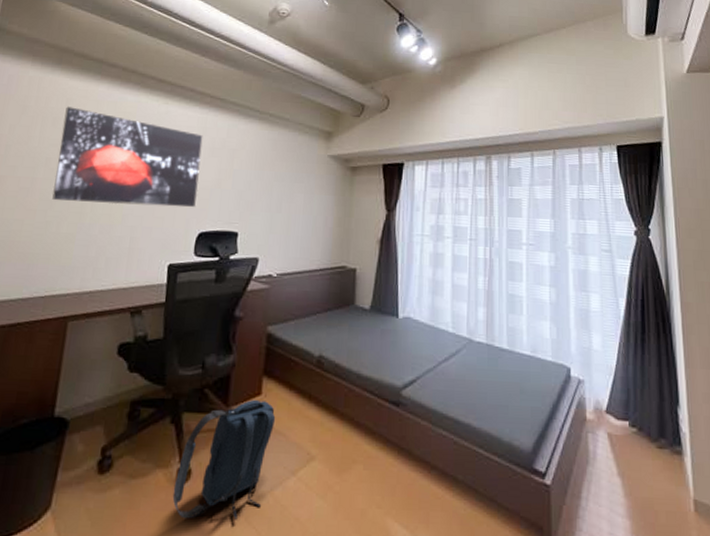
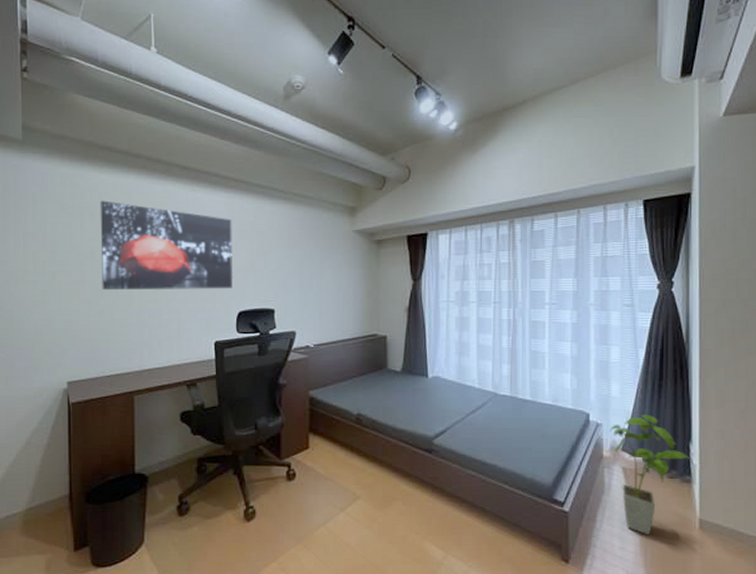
backpack: present [172,399,276,520] -> none [242,452,323,548]
house plant: none [592,371,683,517] -> present [610,414,693,534]

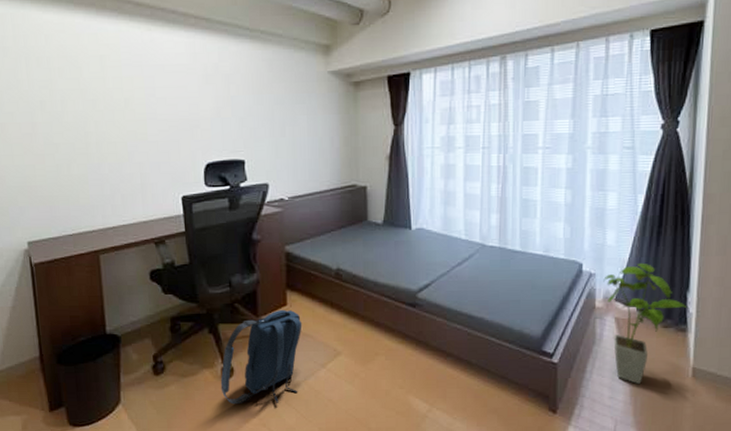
wall art: present [100,200,234,290] -> none [46,44,199,143]
backpack: none [242,452,323,548] -> present [220,309,302,405]

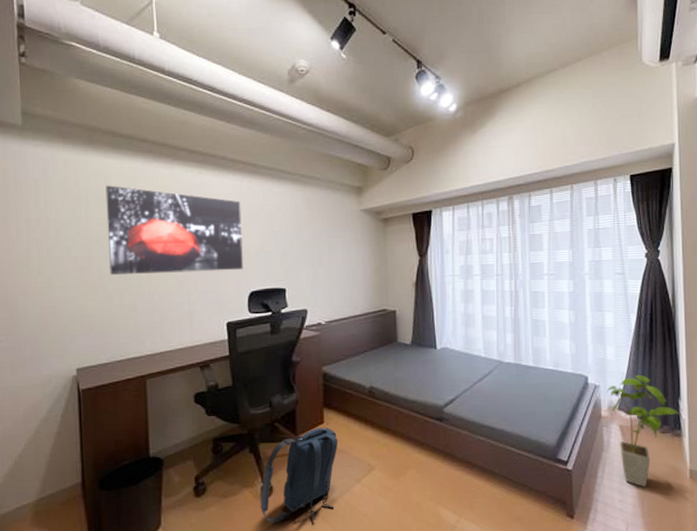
wall art: none [46,44,199,143] -> present [106,185,244,275]

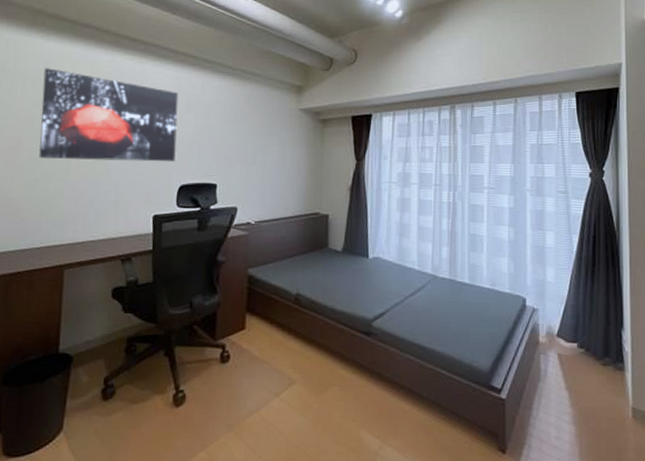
backpack: present [260,427,339,524] -> none [170,333,259,436]
house plant: present [607,374,683,487] -> none [545,300,625,423]

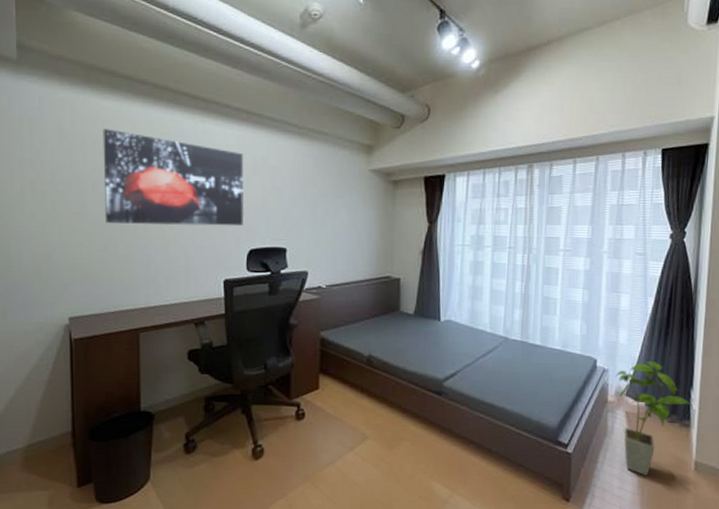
house plant: none [545,300,625,423] -> present [615,360,693,475]

